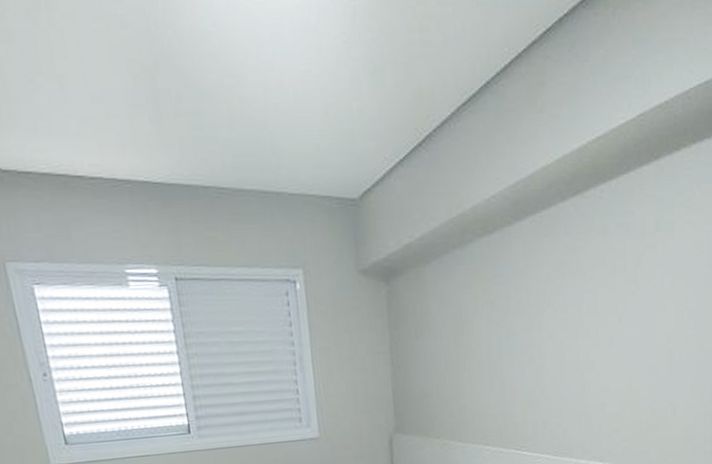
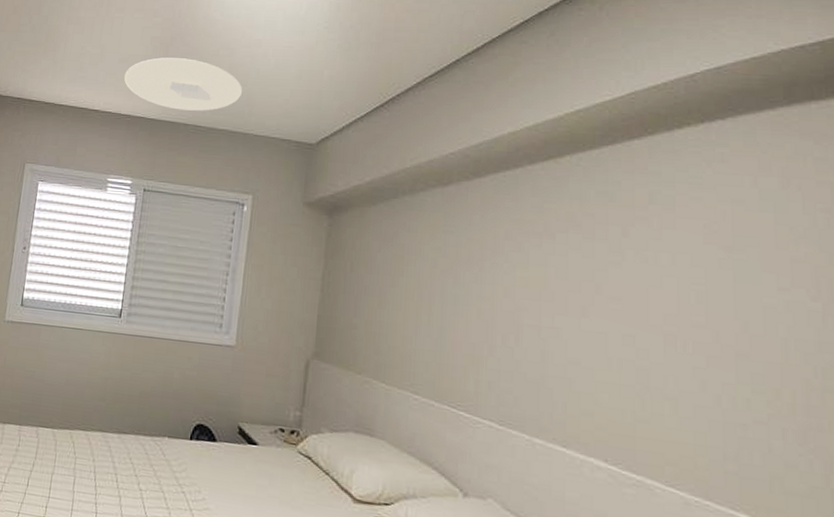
ceiling light: none [105,92,264,168] -> present [124,57,242,111]

